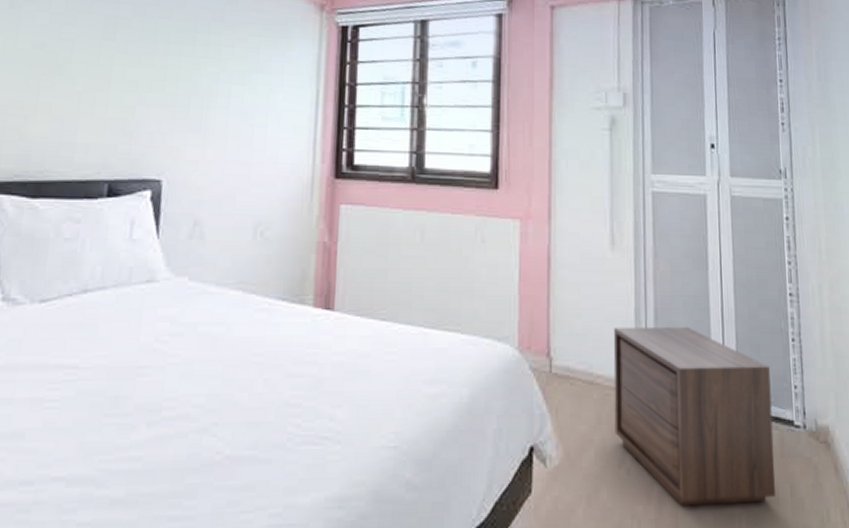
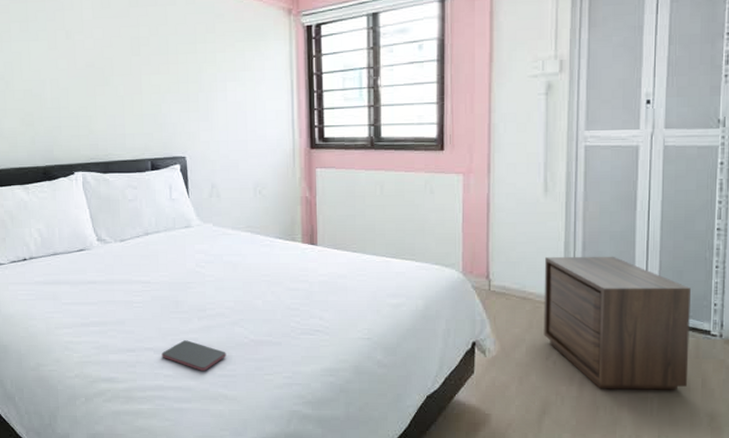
smartphone: none [78,461,185,512] -> present [161,340,226,371]

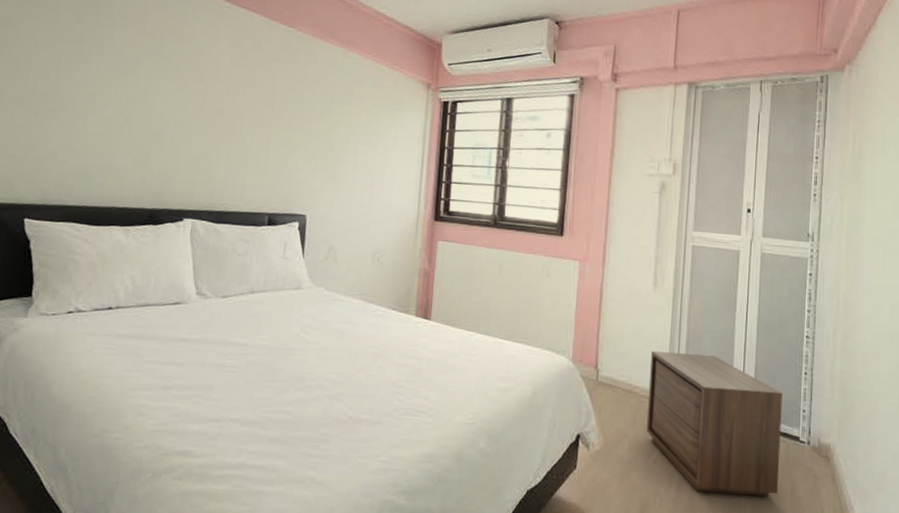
smartphone: present [161,340,226,371] -> none [248,412,321,449]

